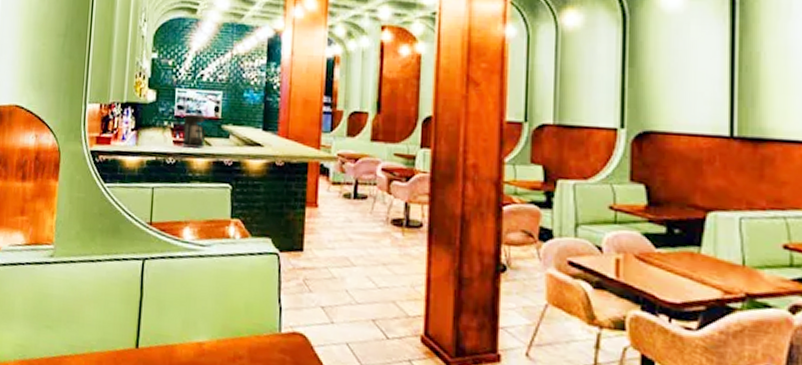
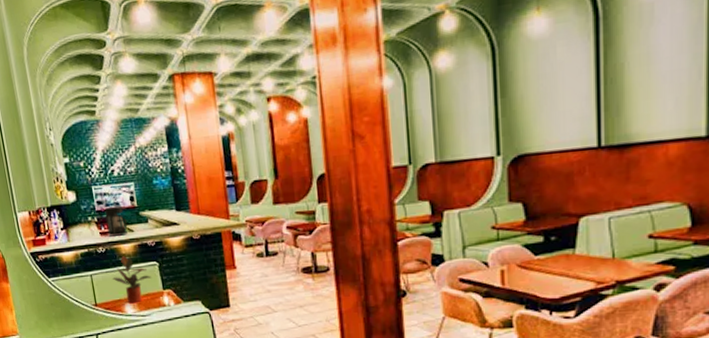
potted plant: none [176,172,220,229] -> present [113,256,152,304]

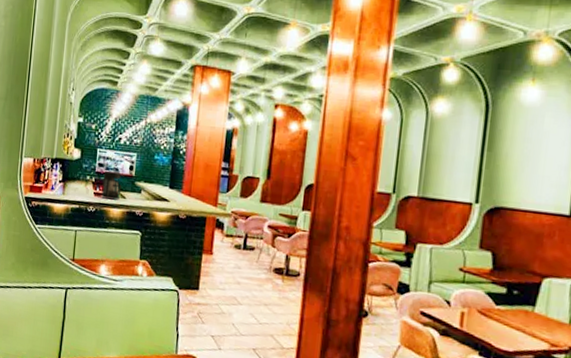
potted plant: present [113,256,152,304] -> none [95,219,132,267]

